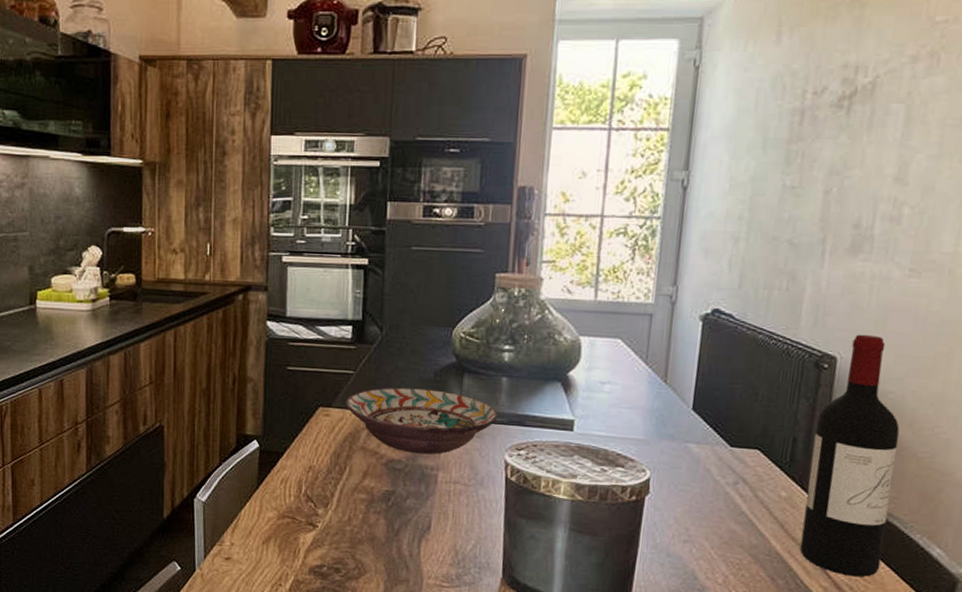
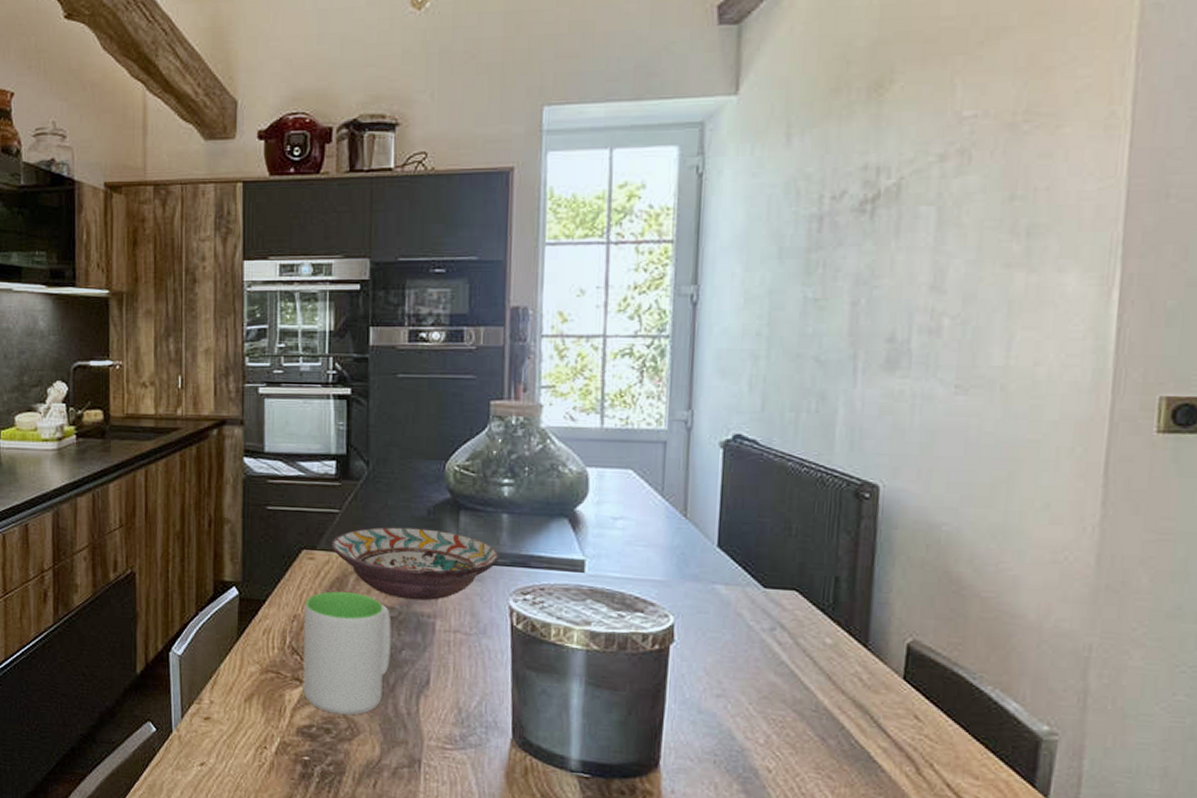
mug: none [316,445,398,557] -> present [303,591,391,716]
wine bottle: present [799,334,900,577] -> none [851,459,958,736]

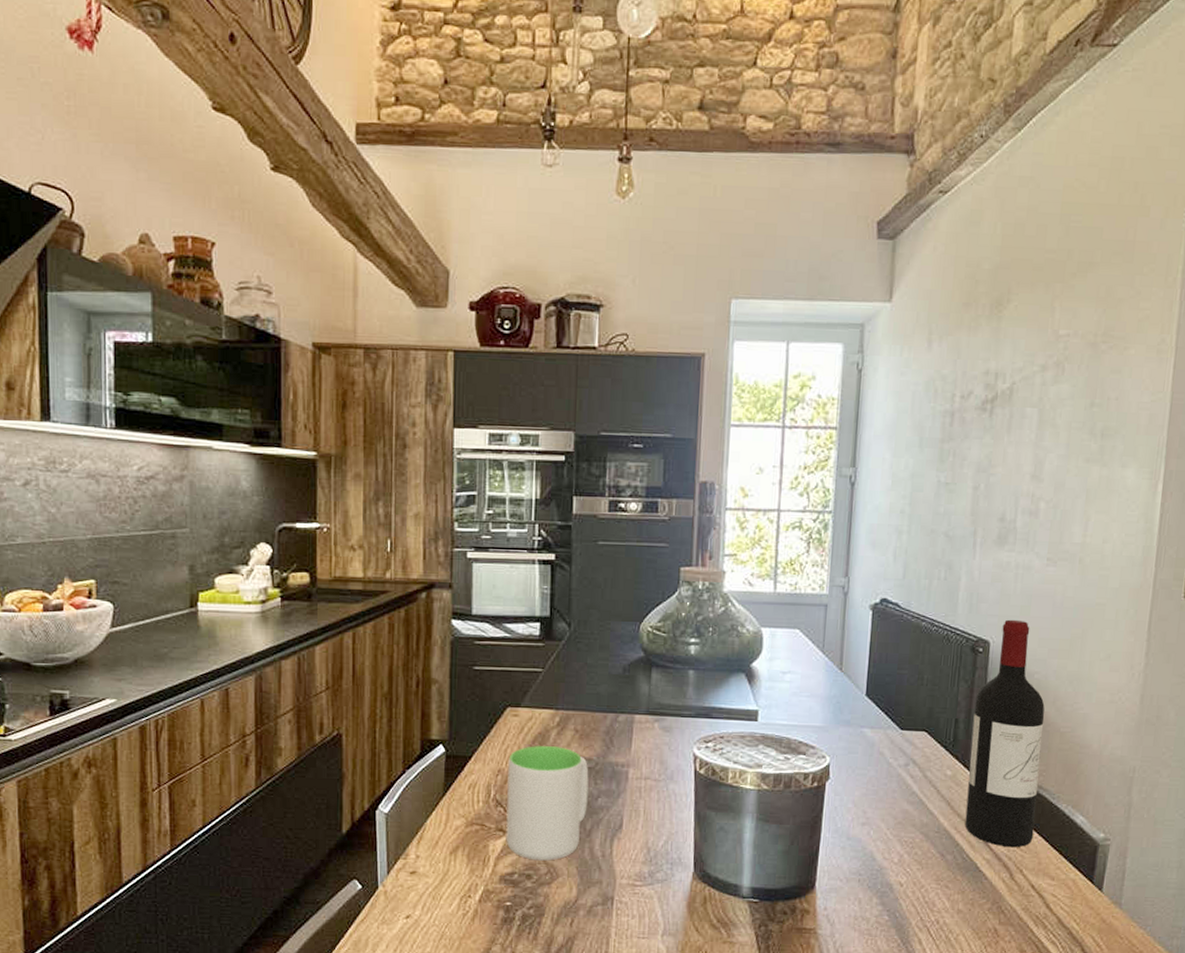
decorative bowl: present [331,527,499,601] -> none [535,684,686,751]
wine bottle: none [851,459,958,736] -> present [964,619,1045,848]

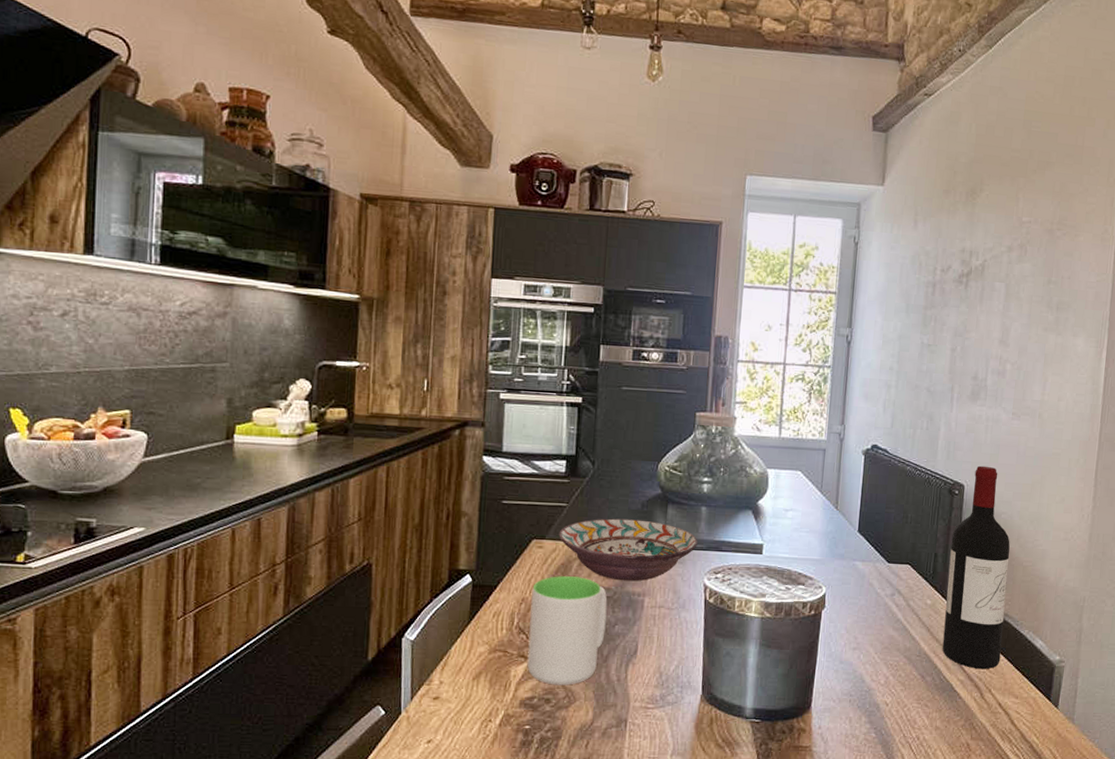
decorative bowl: none [535,684,686,751] -> present [559,518,698,582]

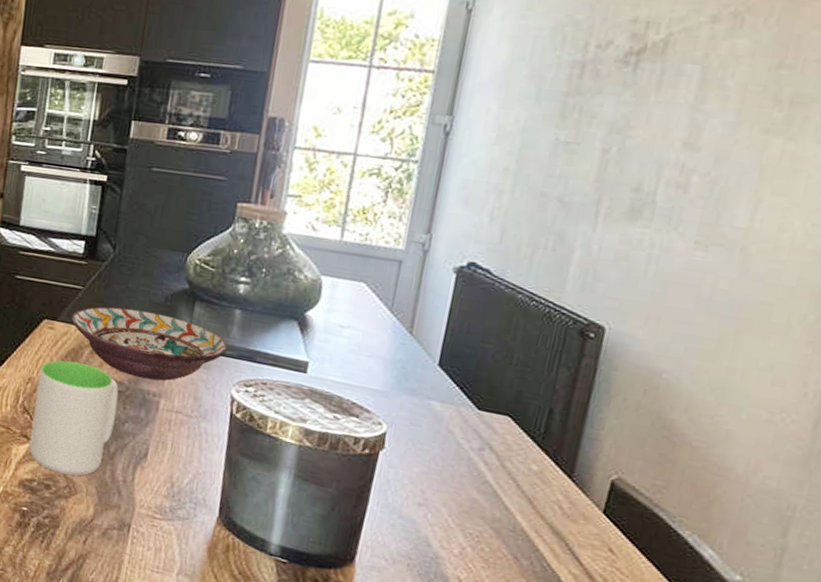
wine bottle: present [942,465,1010,670] -> none [548,305,673,570]

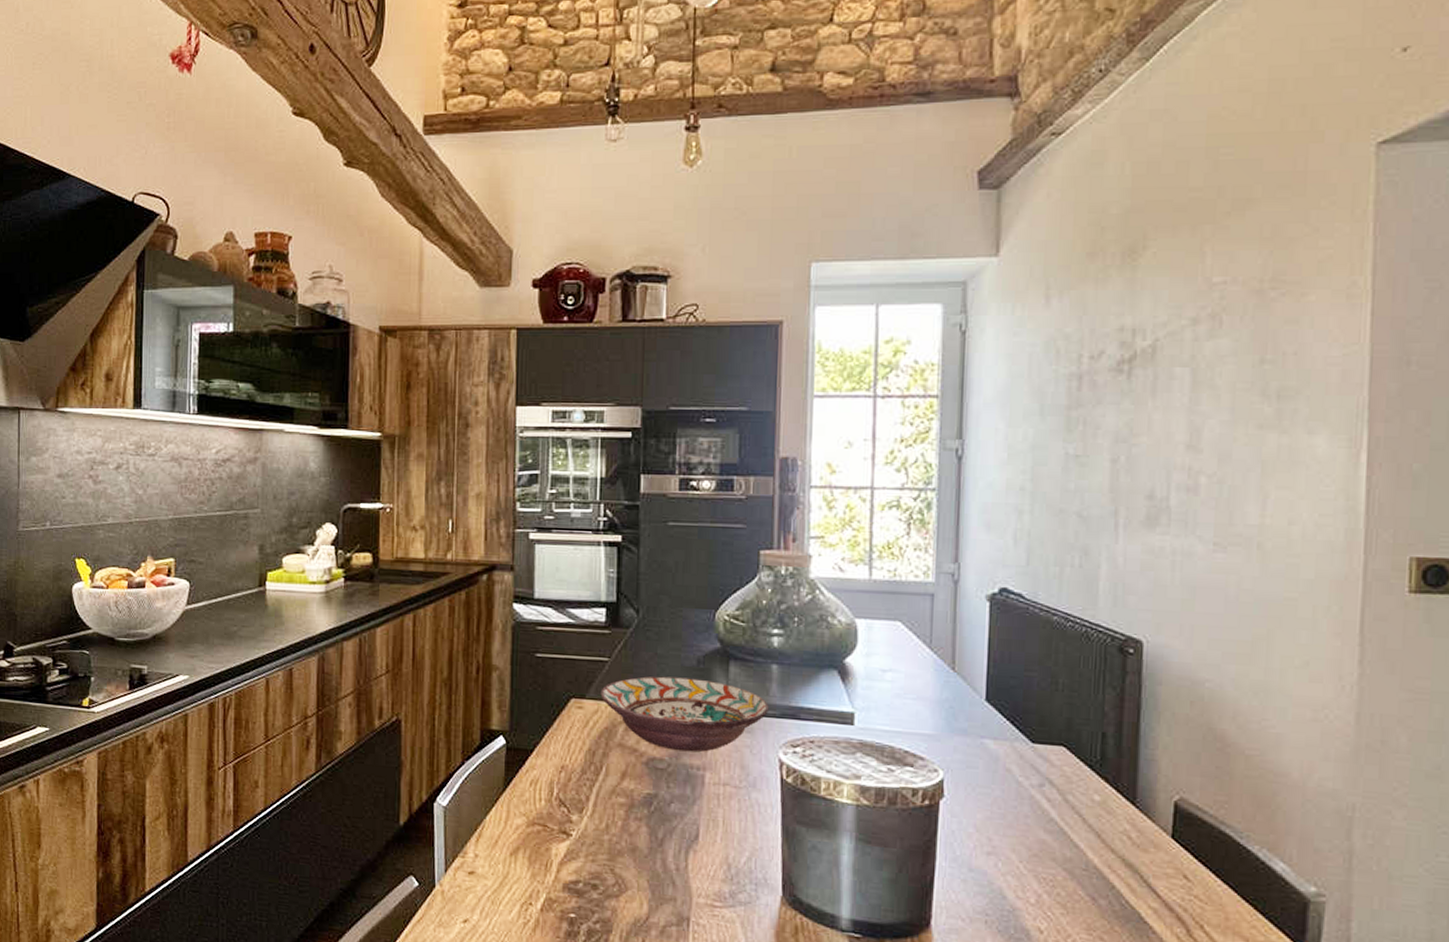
mug: present [29,360,119,476] -> none [570,741,660,871]

